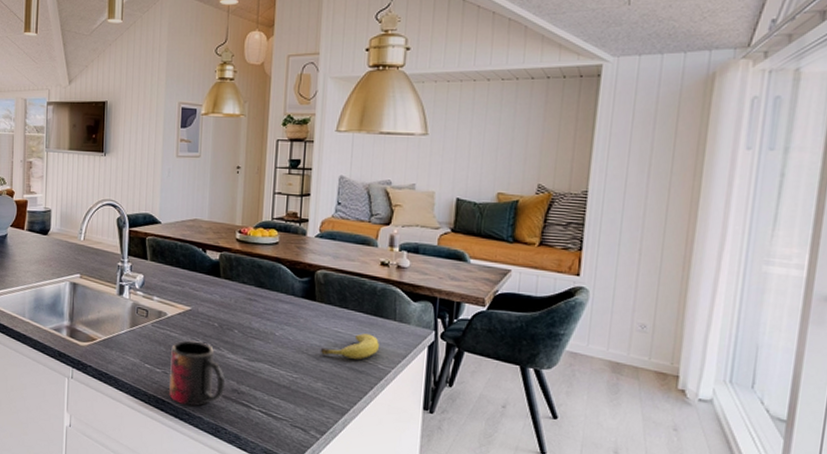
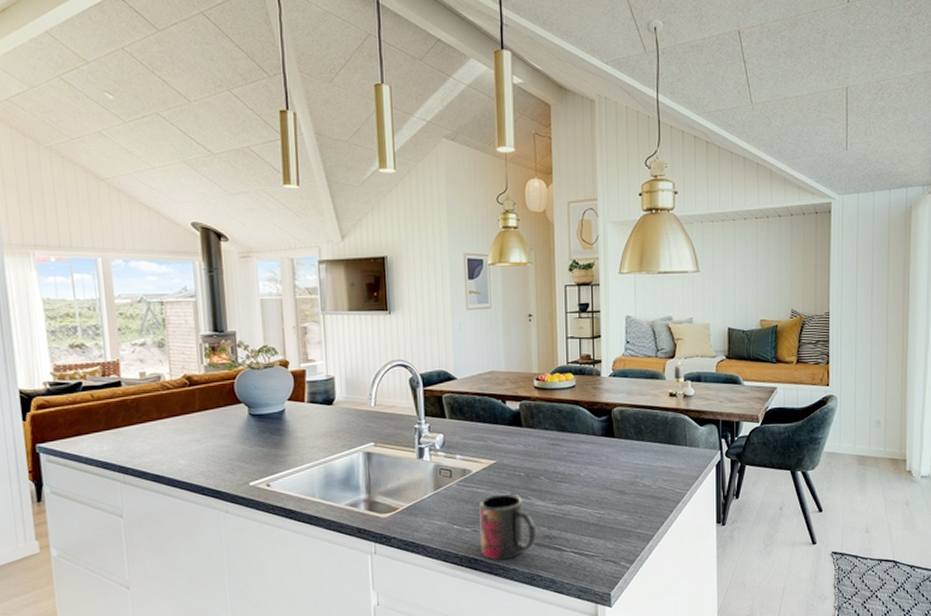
fruit: present [320,333,379,359] -> none [622,462,674,488]

